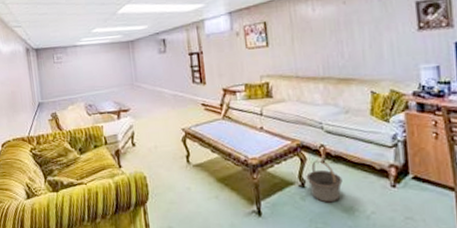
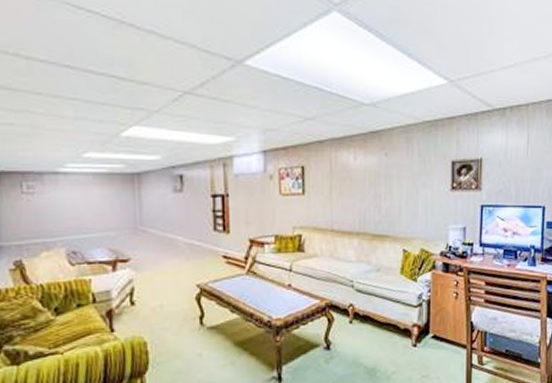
basket: present [306,160,343,203] -> none [332,320,368,365]

